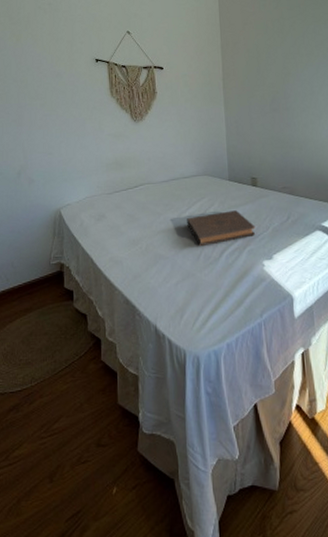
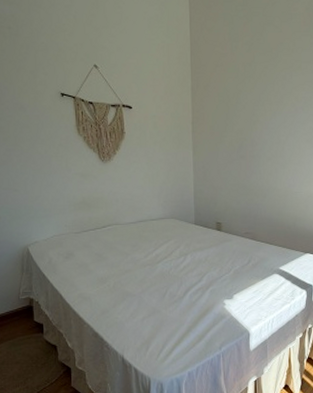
book: present [187,210,256,246] -> none [153,253,219,285]

